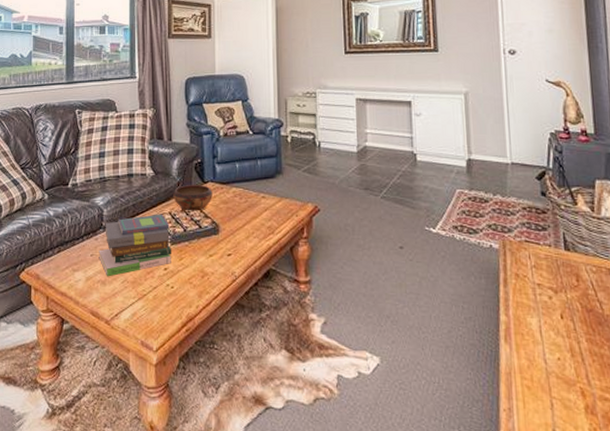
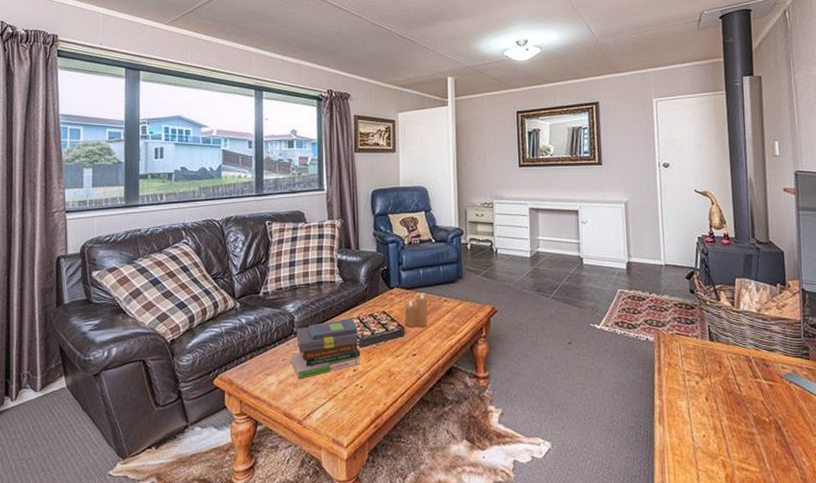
decorative bowl: present [173,185,212,211] -> none [361,291,398,316]
candle: none [219,189,244,225] -> present [404,293,428,328]

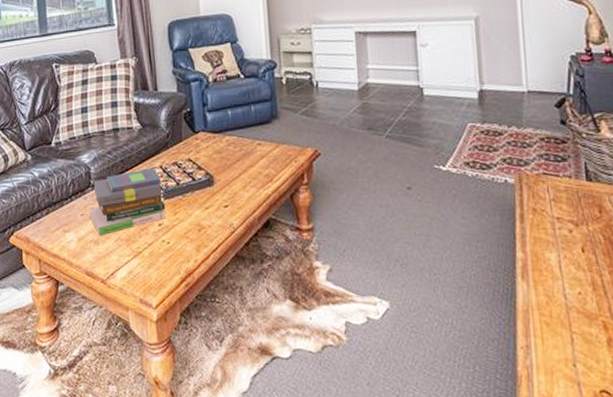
candle: present [404,293,428,328] -> none [212,137,240,176]

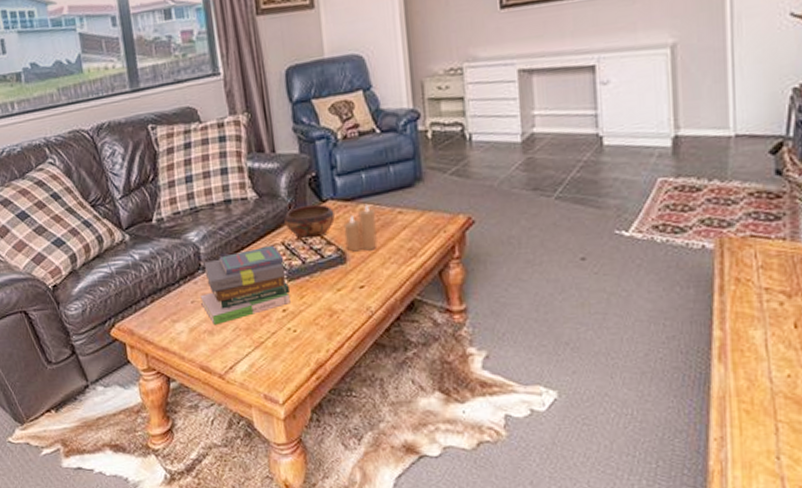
decorative bowl: none [163,135,205,164] -> present [284,204,335,239]
candle: none [212,137,240,176] -> present [343,205,378,252]

